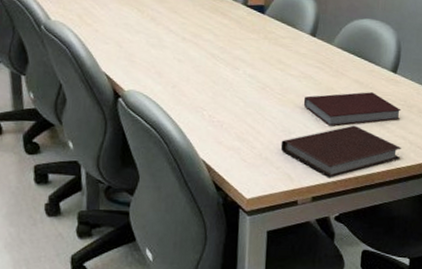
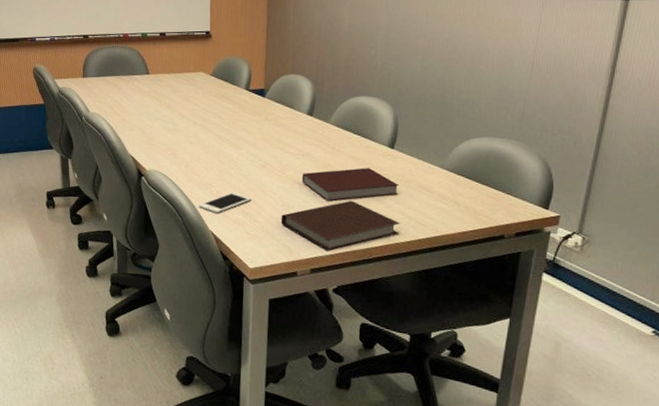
cell phone: none [188,116,249,140] -> present [199,192,252,213]

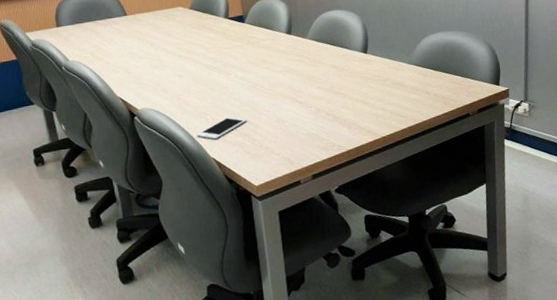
notebook: present [280,200,400,252] -> none [277,105,384,156]
notebook: present [301,168,399,201] -> none [290,73,378,110]

